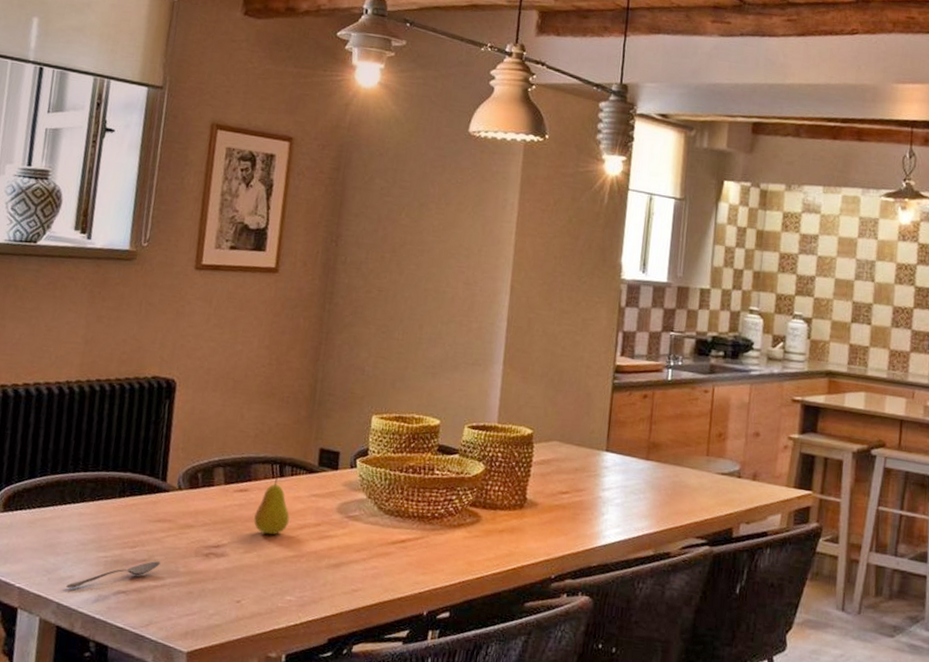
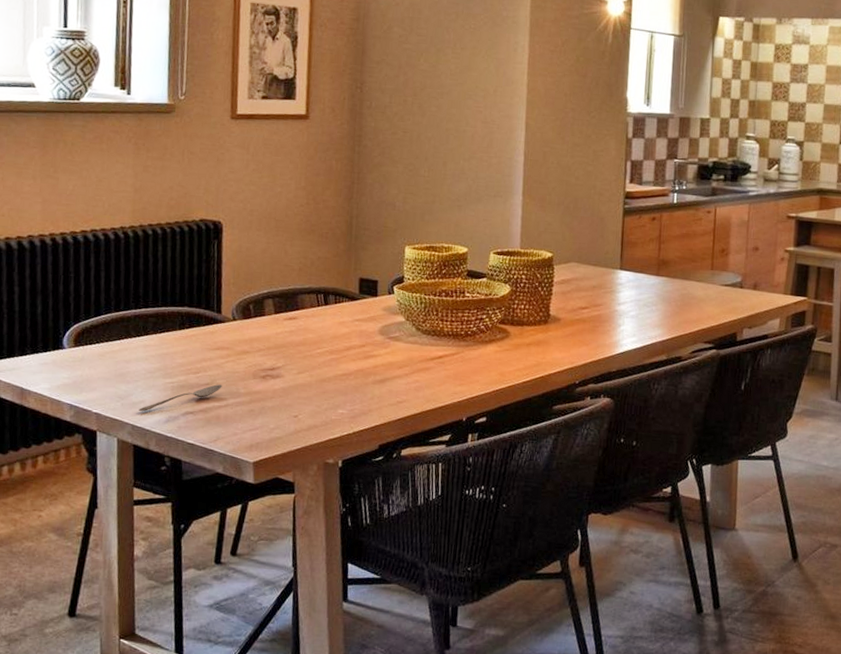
fruit: present [254,477,290,535] -> none [304,305,336,357]

